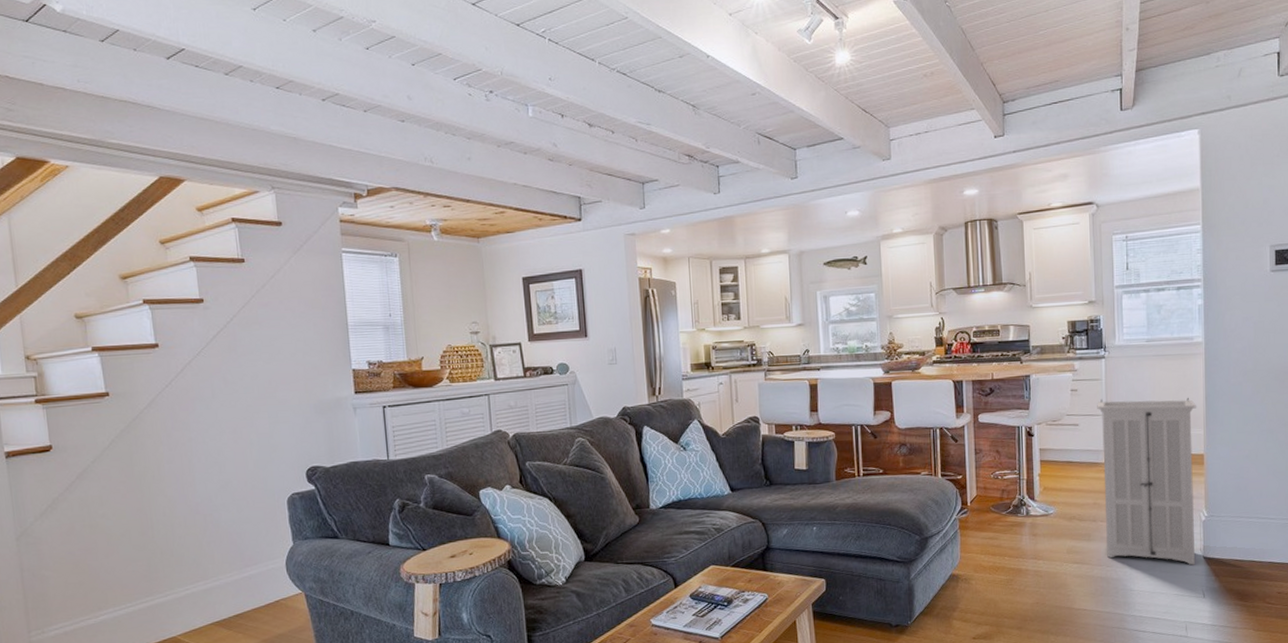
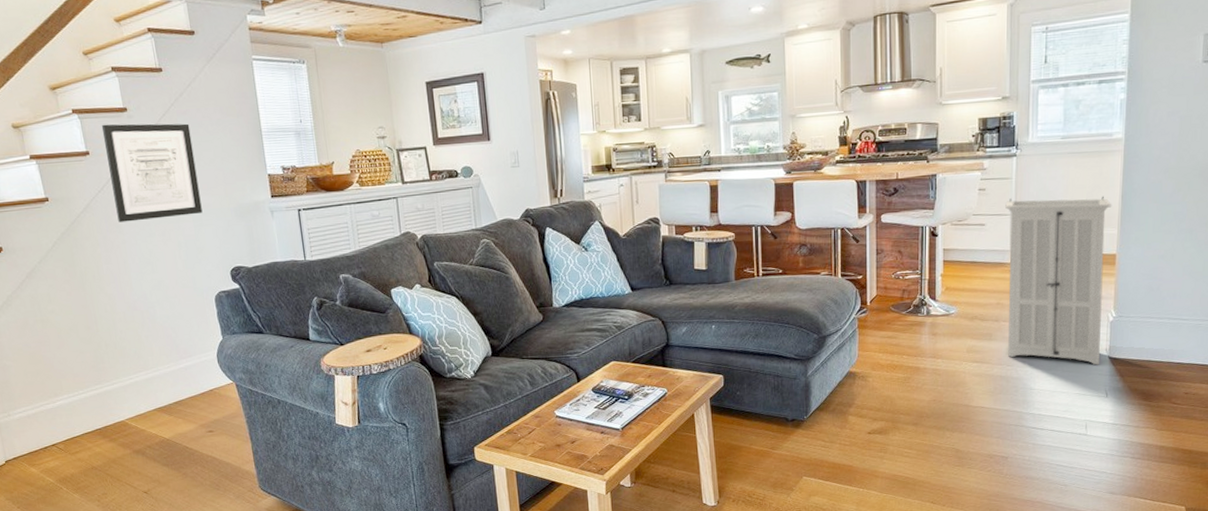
wall art: none [174,315,279,419] -> present [101,123,203,222]

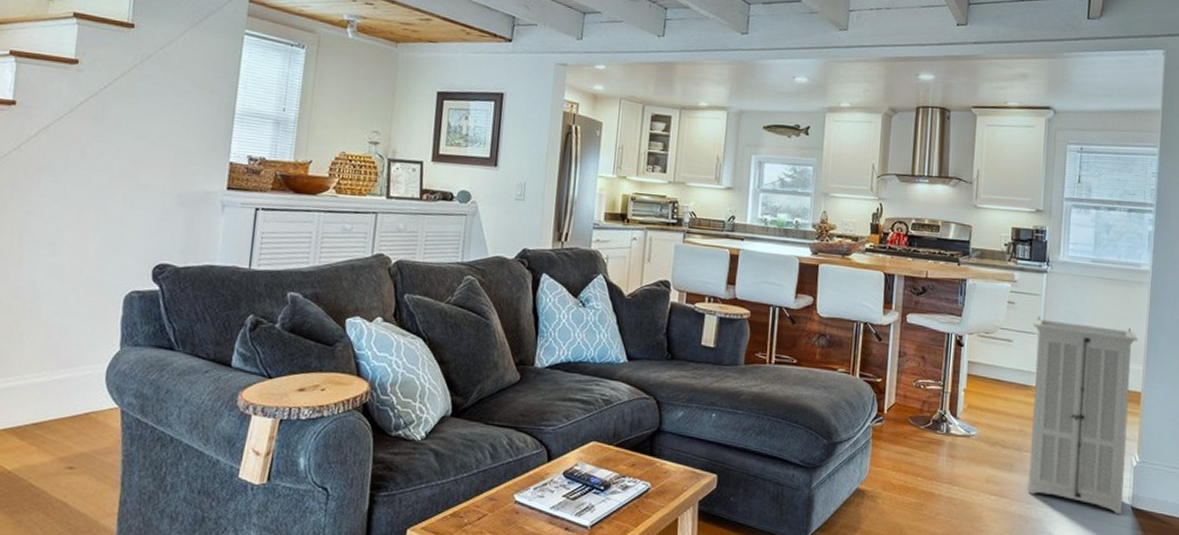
wall art: present [101,123,203,222] -> none [27,73,150,195]

